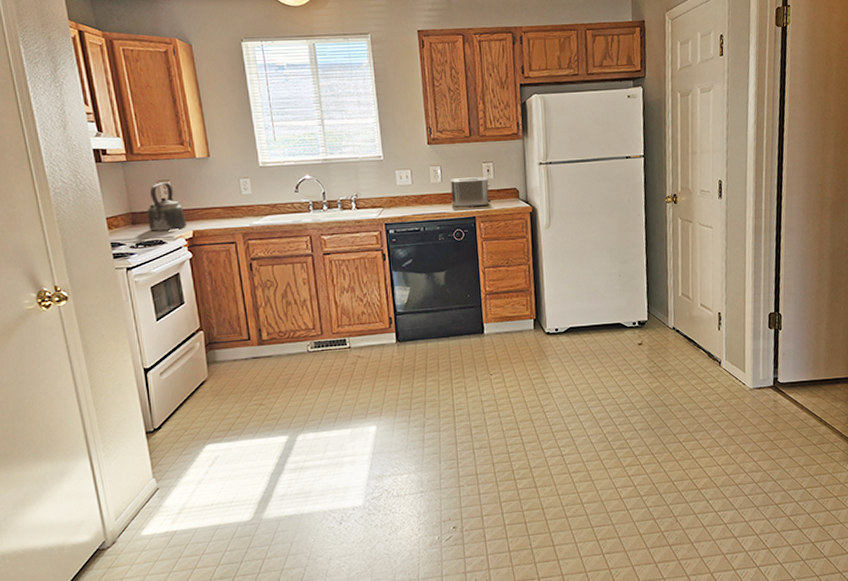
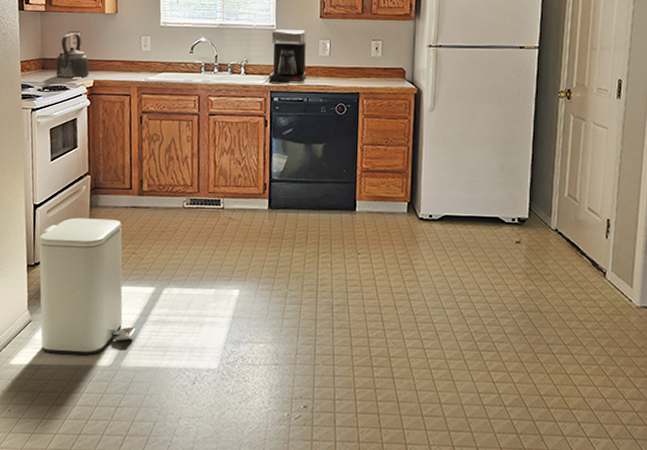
pedal bin: none [155,373,274,518] -> present [39,217,136,356]
coffee maker: none [379,158,420,214] -> present [268,29,307,83]
toaster: present [450,177,491,208] -> none [337,53,378,84]

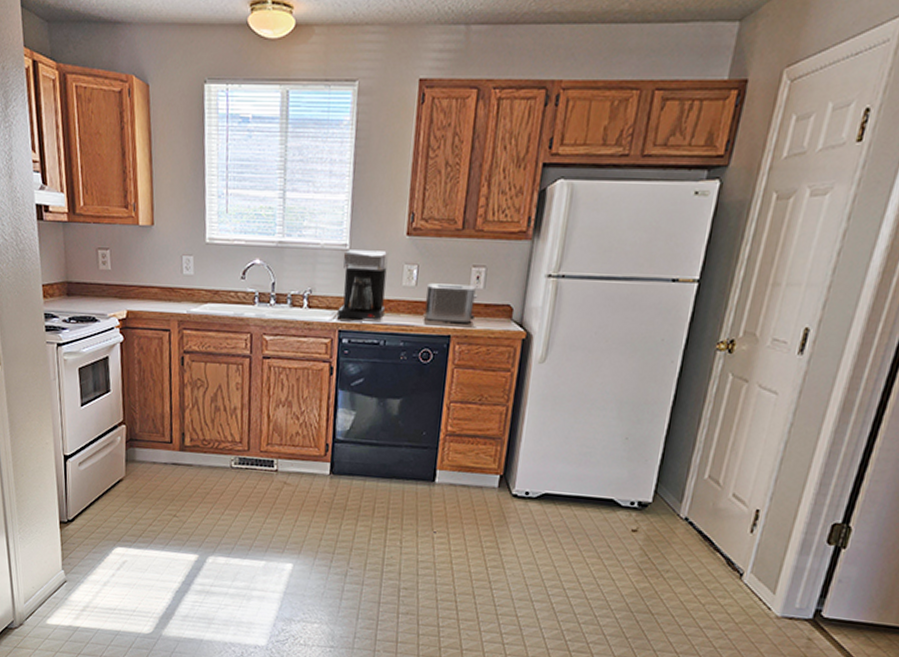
pedal bin: present [39,217,136,356] -> none [71,472,178,622]
kettle: present [56,33,89,78] -> none [82,250,121,307]
toaster: none [337,53,378,84] -> present [423,283,478,324]

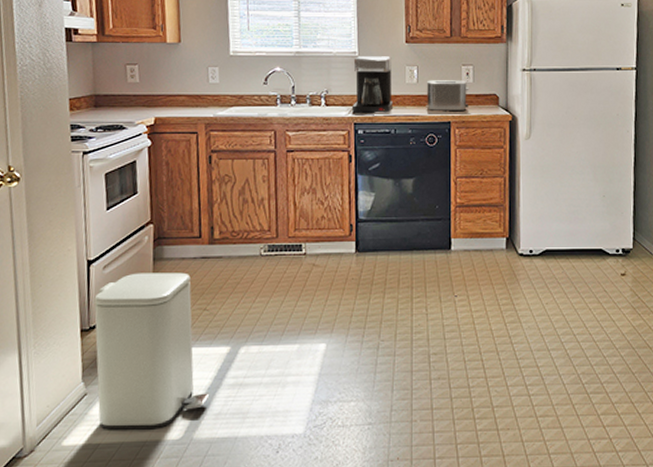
pedal bin: none [71,472,178,622] -> present [94,272,210,430]

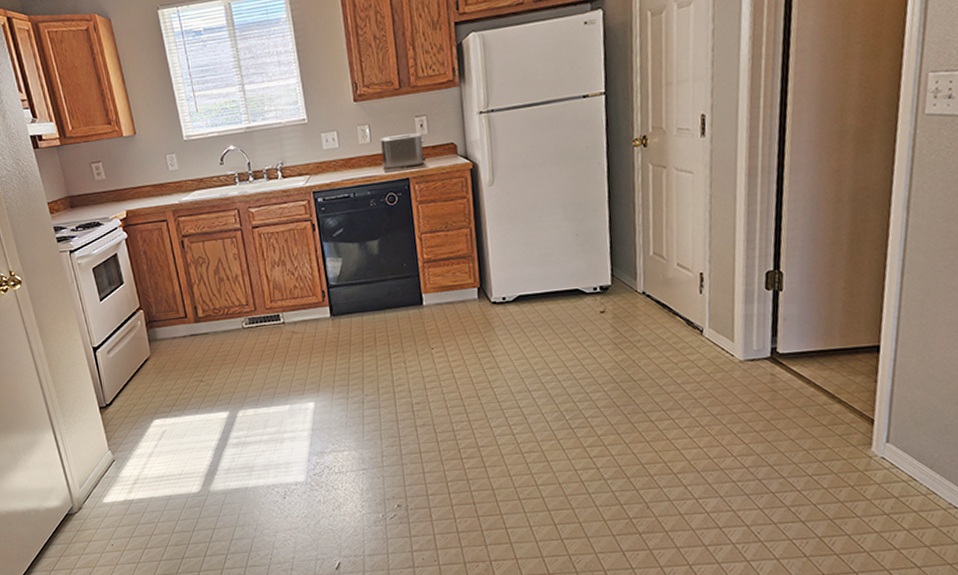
pedal bin: present [94,272,210,430] -> none [105,350,218,488]
coffee maker: present [351,56,393,113] -> none [303,118,349,182]

